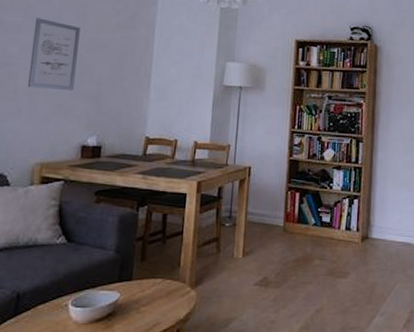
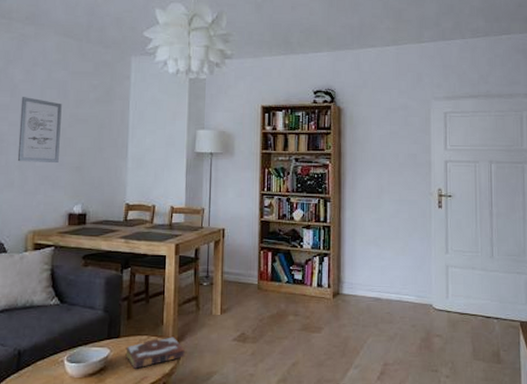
book: none [137,280,203,314] -> present [125,336,186,369]

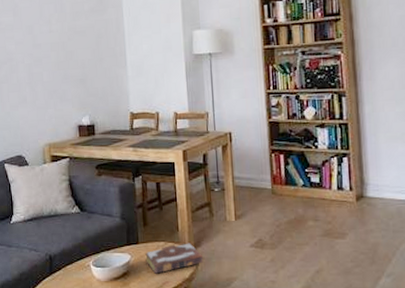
wall art: present [17,97,62,162] -> none [23,14,63,79]

